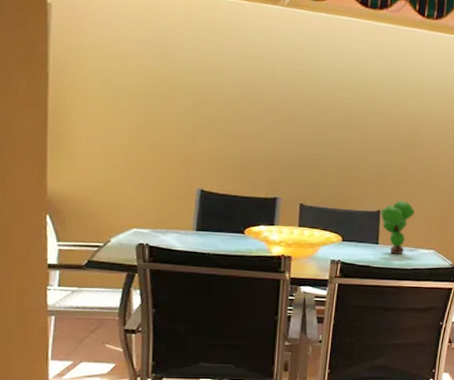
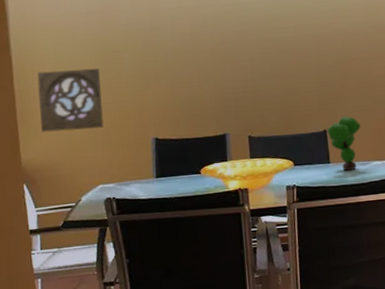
wall ornament: none [73,96,150,169] -> present [37,68,104,132]

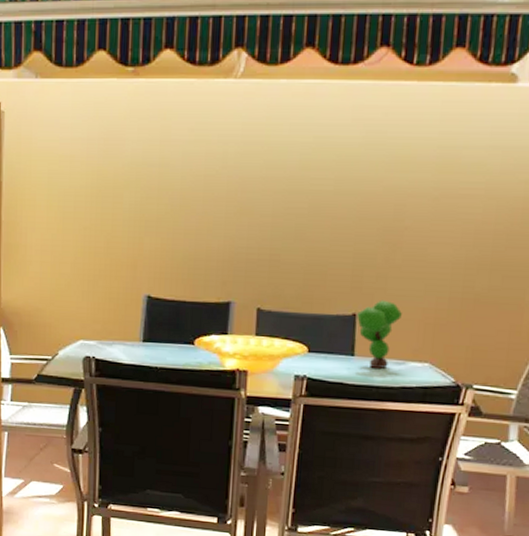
wall ornament: present [37,68,104,132] -> none [24,203,95,277]

